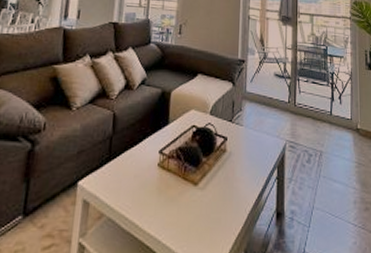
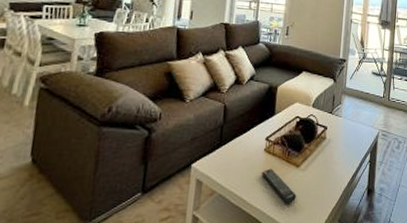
remote control: none [155,186,195,229] -> present [262,168,296,204]

